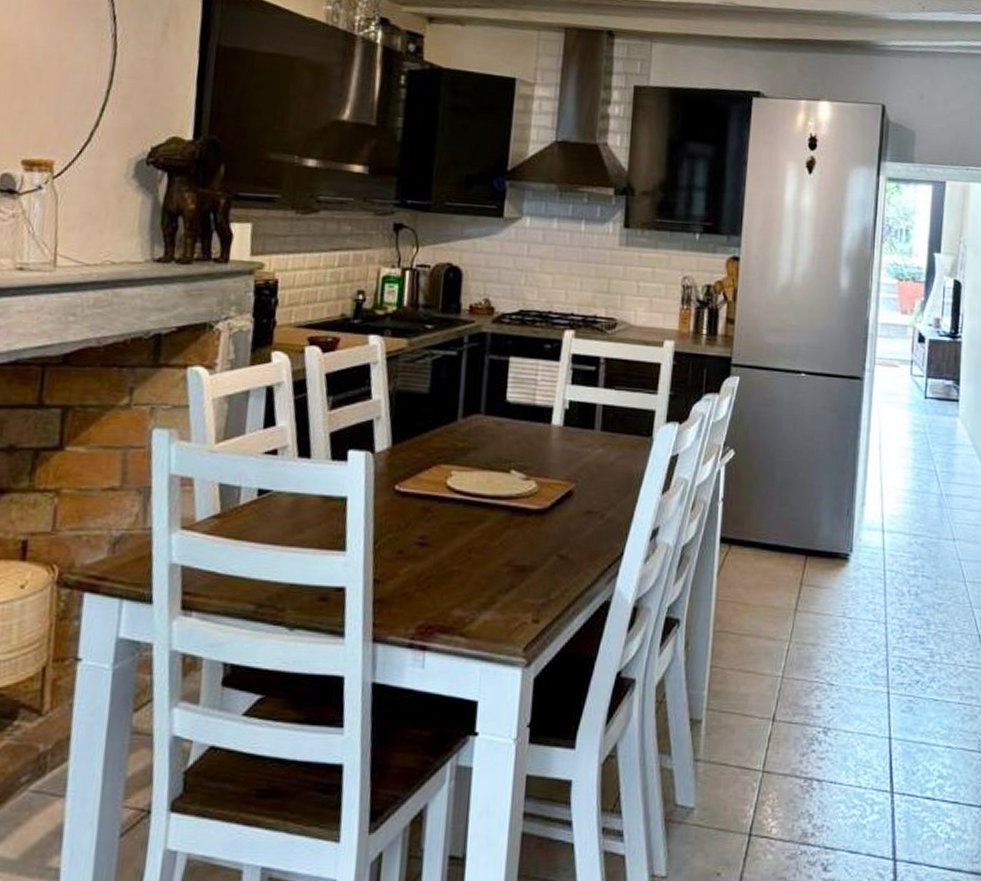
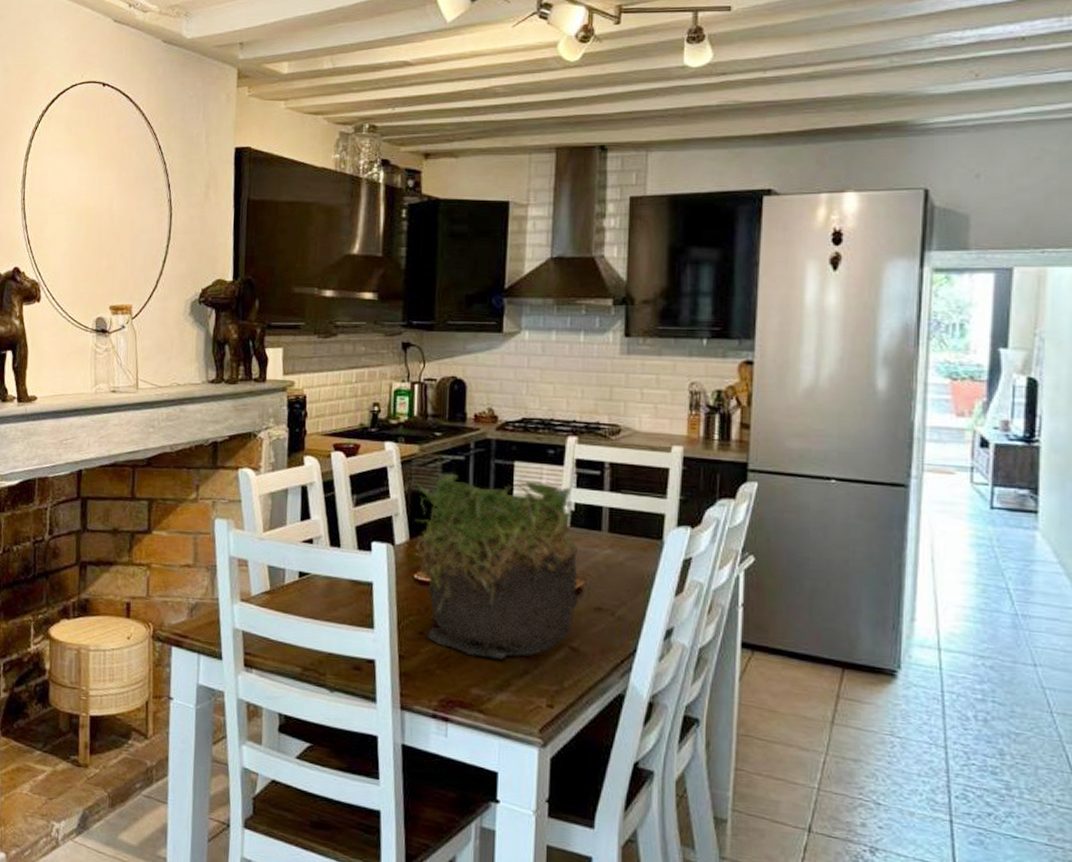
plant: none [398,369,570,574] -> present [414,472,578,659]

